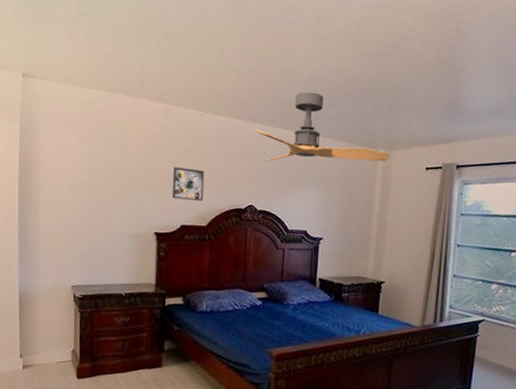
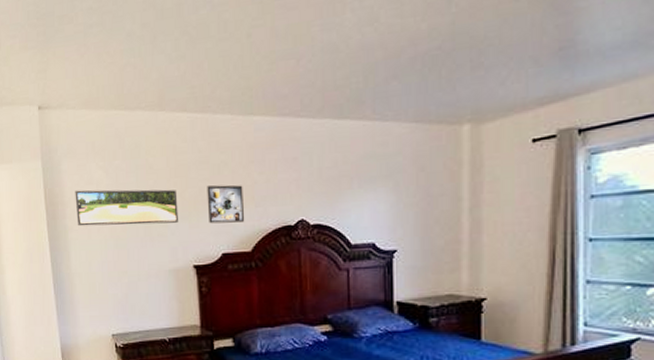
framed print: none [49,154,147,194] -> present [75,189,178,227]
ceiling fan: present [253,92,389,162] -> none [296,65,478,165]

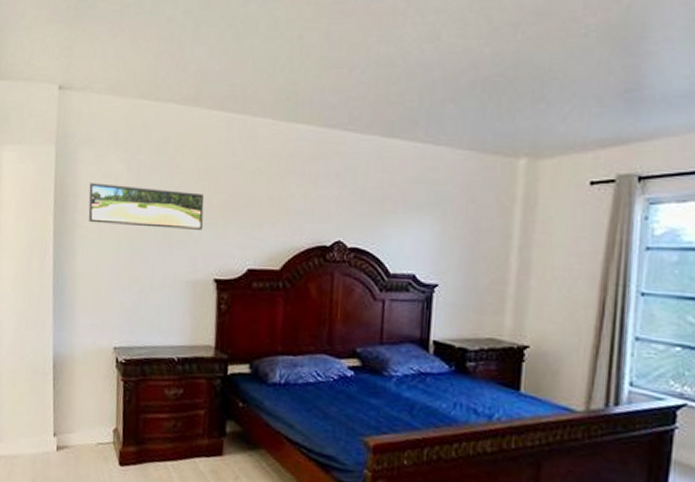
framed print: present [207,185,245,224] -> none [236,194,278,237]

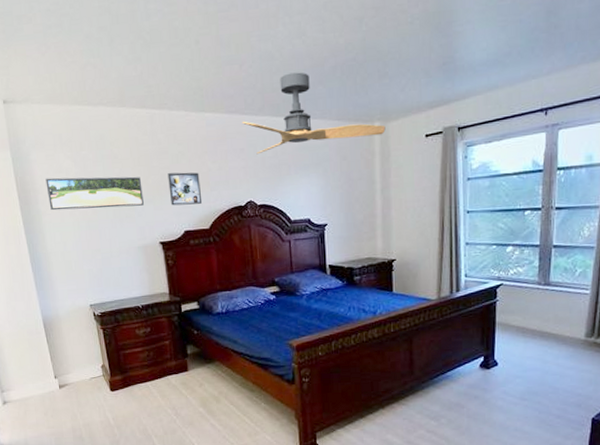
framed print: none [236,194,278,237] -> present [168,172,202,206]
ceiling fan: none [342,84,535,183] -> present [242,72,386,155]

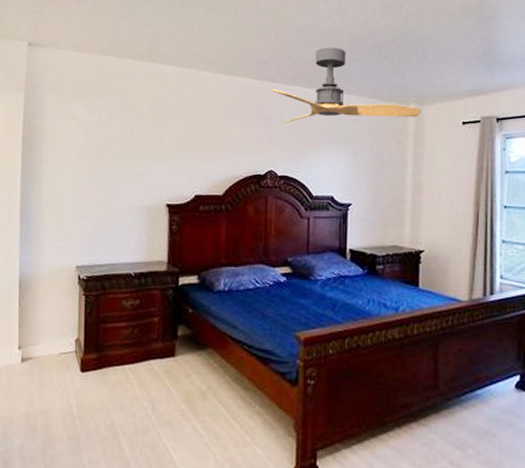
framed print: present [45,176,144,211] -> none [54,124,157,163]
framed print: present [168,172,202,206] -> none [185,133,220,168]

